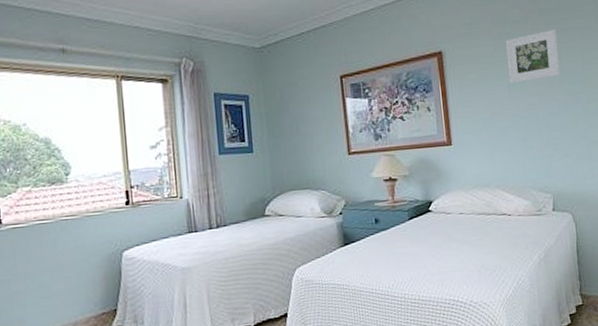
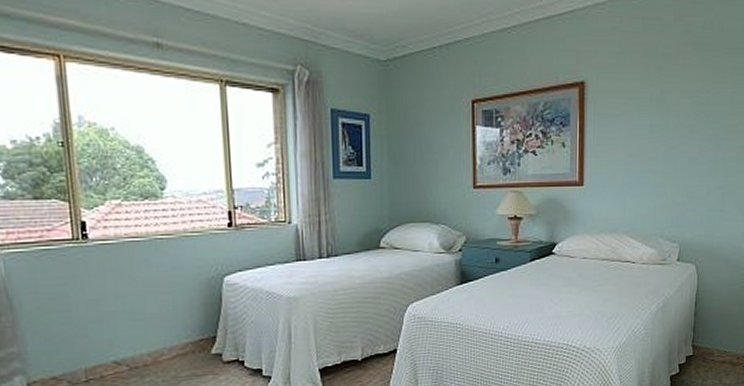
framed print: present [505,28,561,83] -> none [652,66,708,123]

